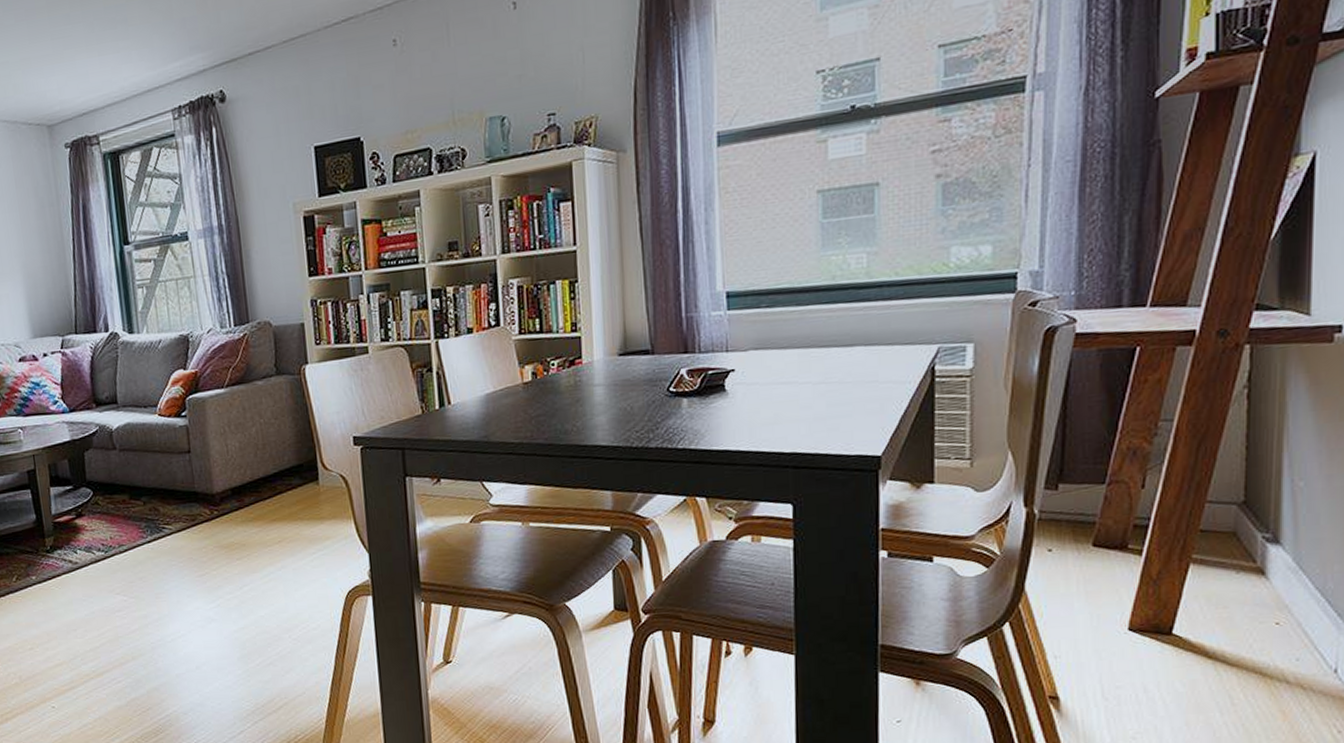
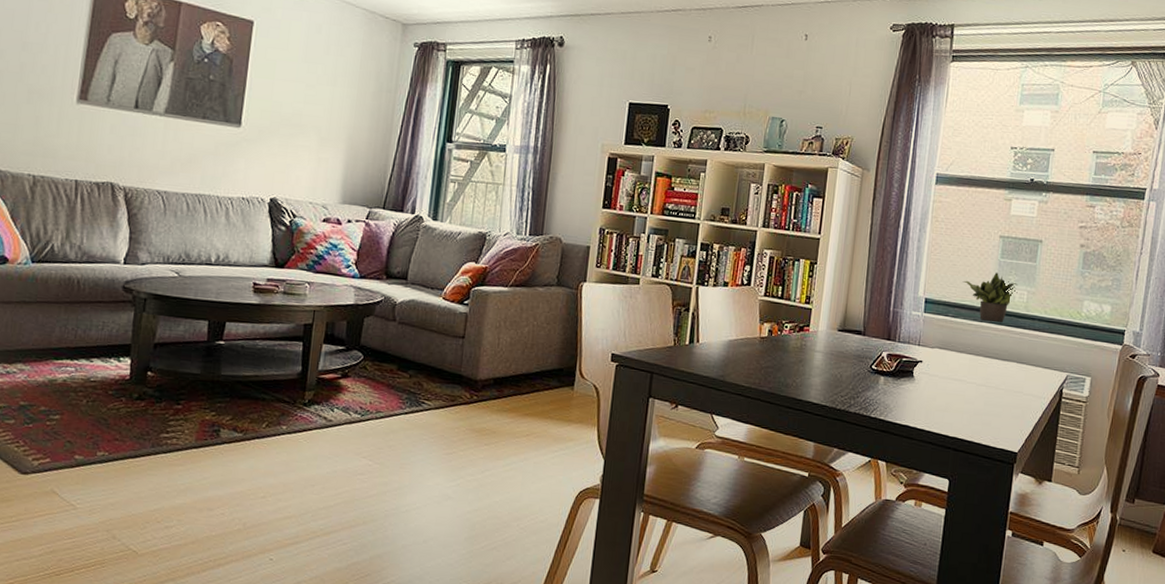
potted plant: none [774,237,853,304] -> present [962,271,1018,323]

